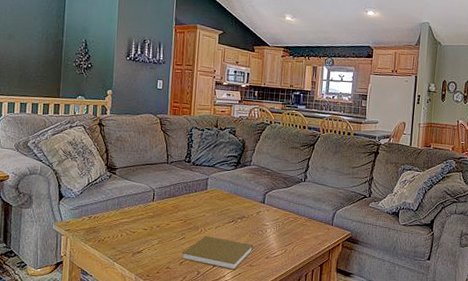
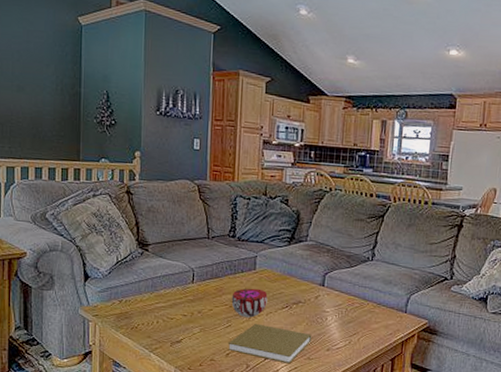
decorative bowl: none [186,205,217,231] -> present [231,288,268,318]

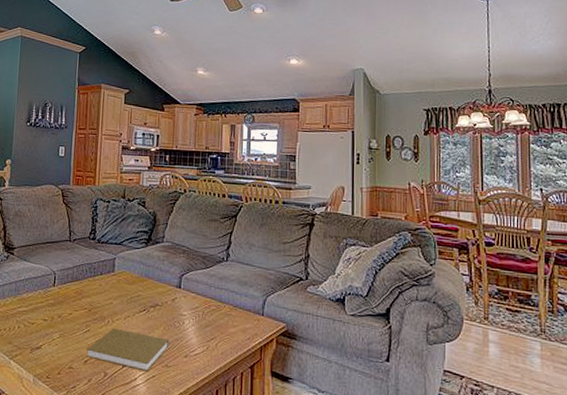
decorative bowl: present [231,288,268,318] -> none [90,291,126,322]

